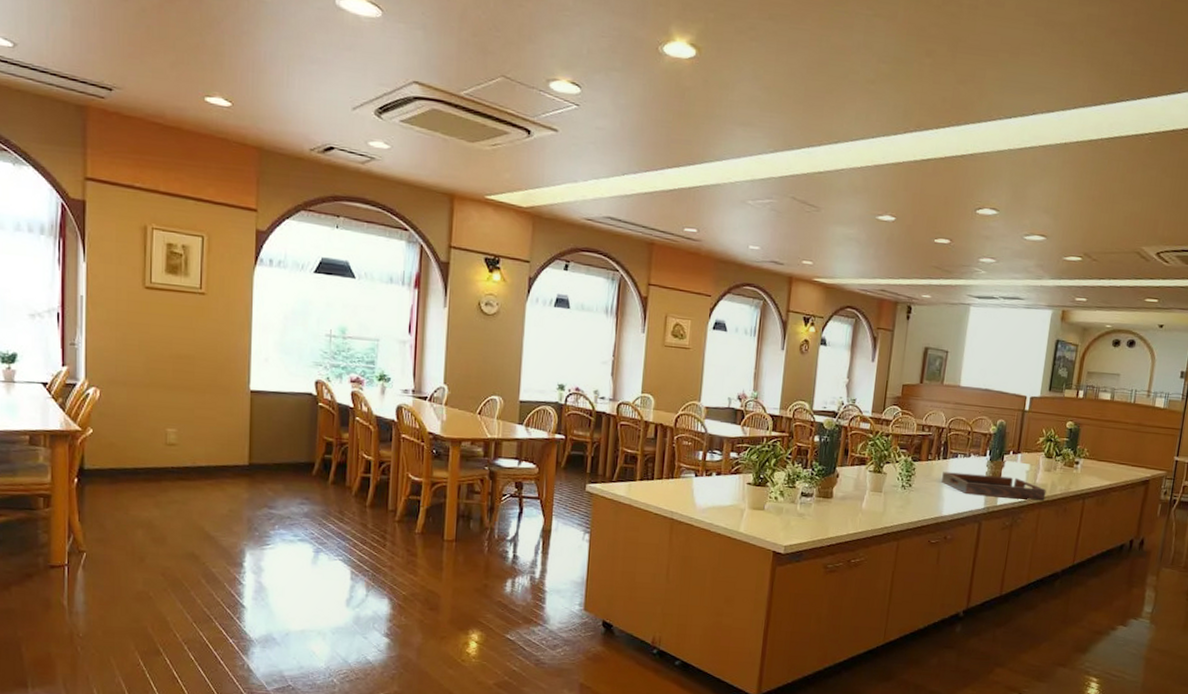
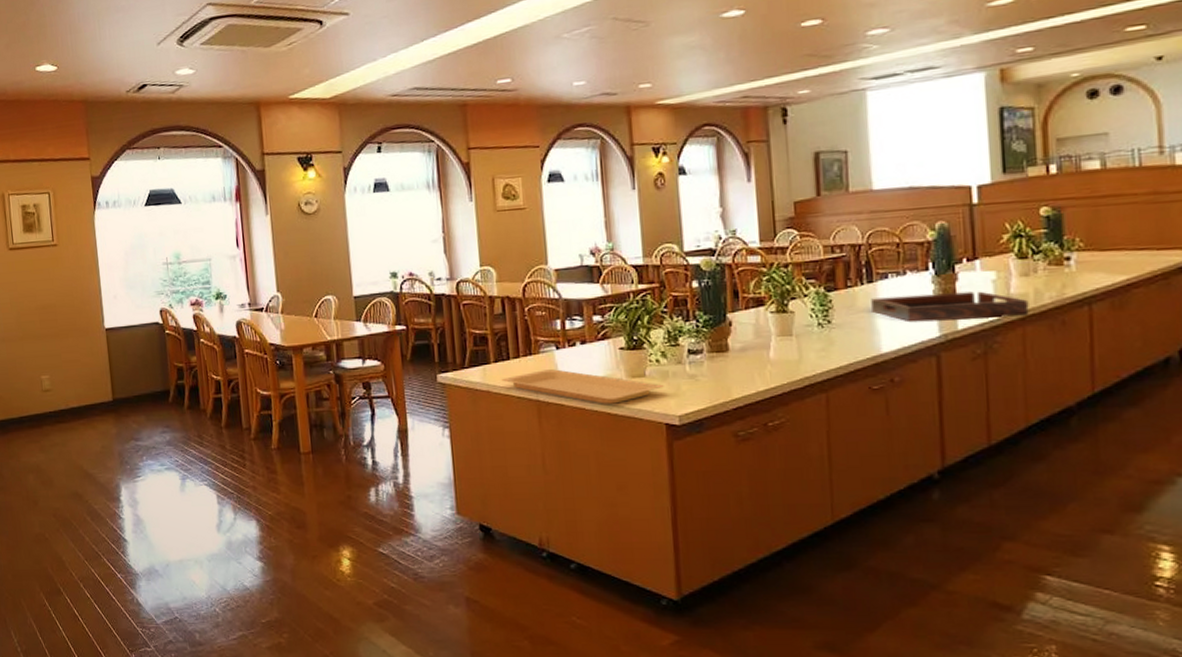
serving tray: none [643,492,777,530] -> present [501,369,664,404]

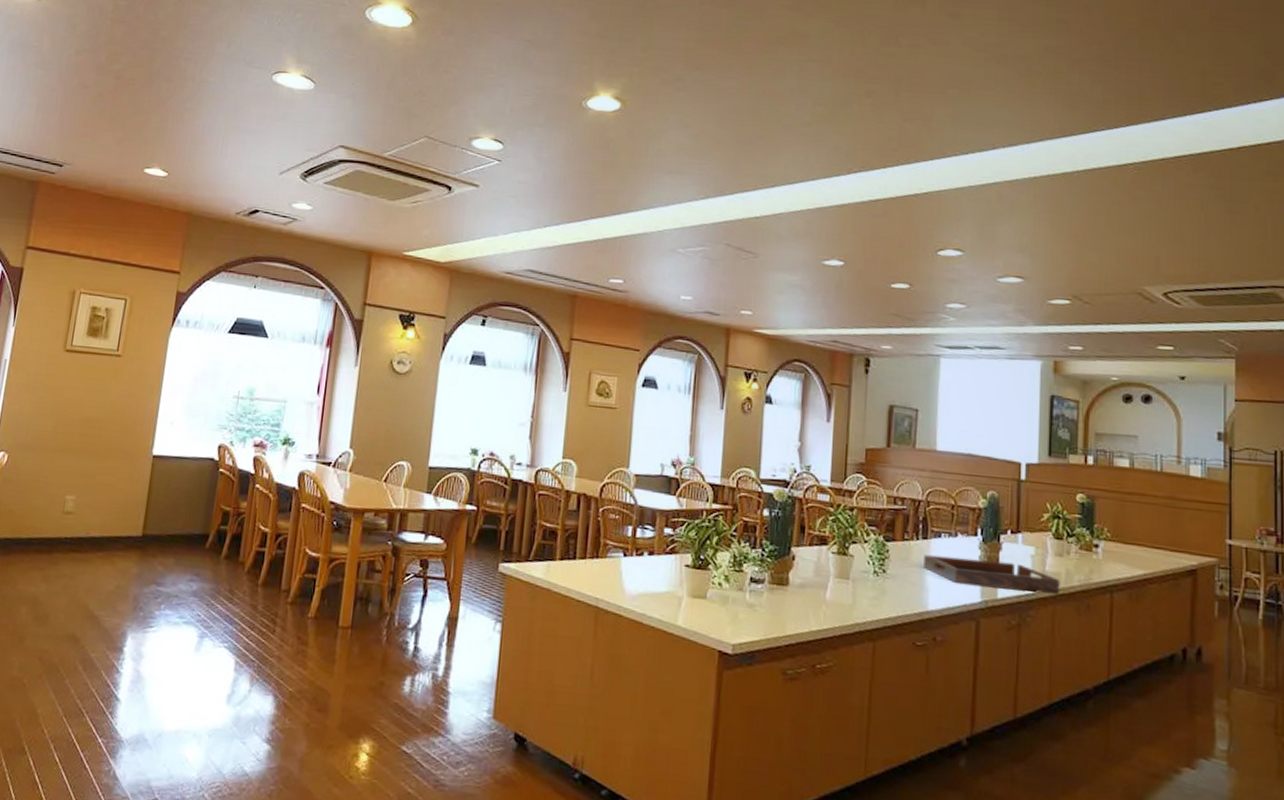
serving tray: present [501,369,664,404] -> none [564,575,722,623]

